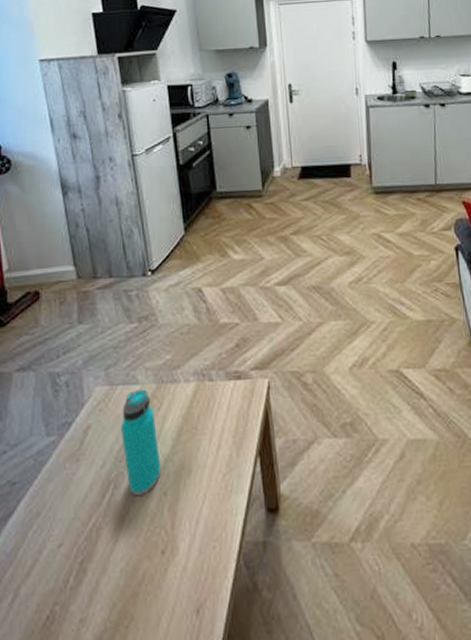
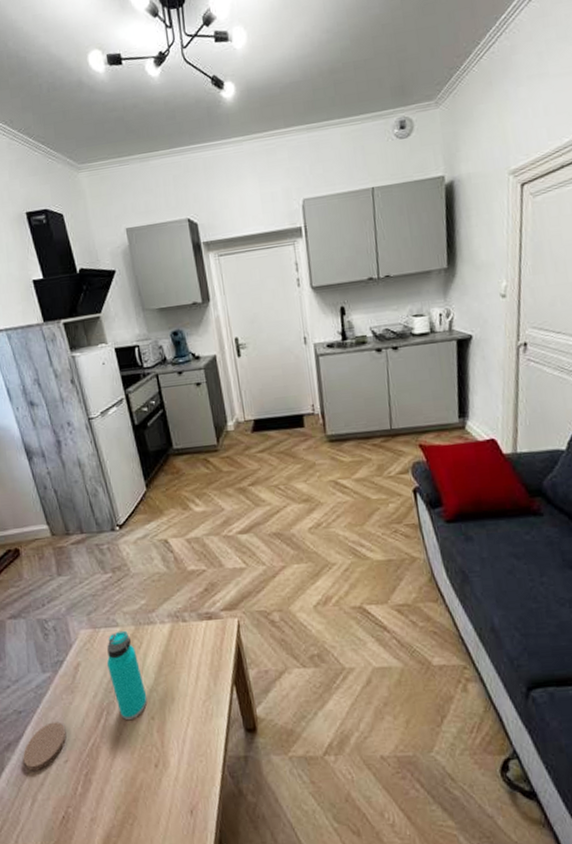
coaster: none [10,496,64,557] -> present [23,722,67,771]

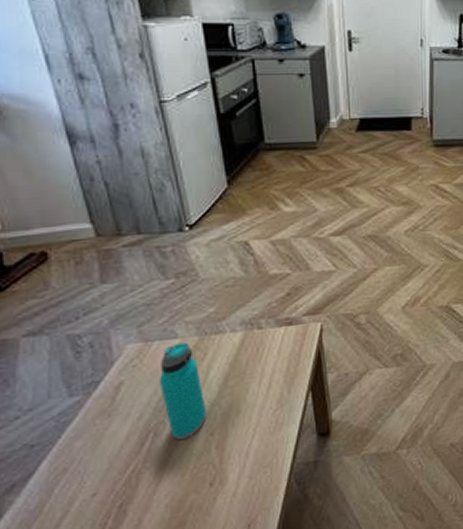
coaster: present [23,722,67,771] -> none [32,451,97,513]

